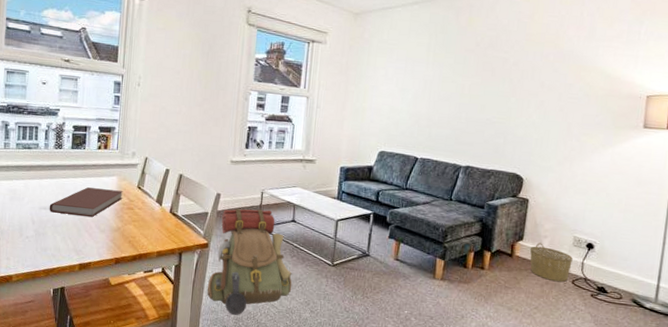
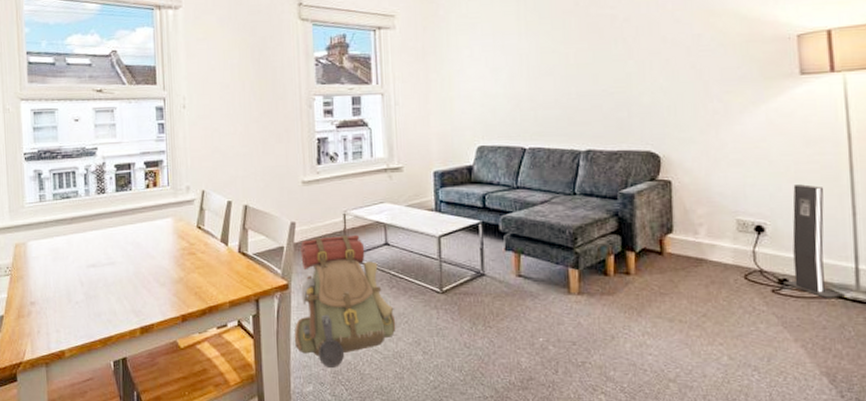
book: present [49,187,123,217] -> none [98,234,182,270]
basket: present [529,243,573,283] -> none [683,233,740,280]
speaker: none [600,215,645,307] -> present [782,184,845,298]

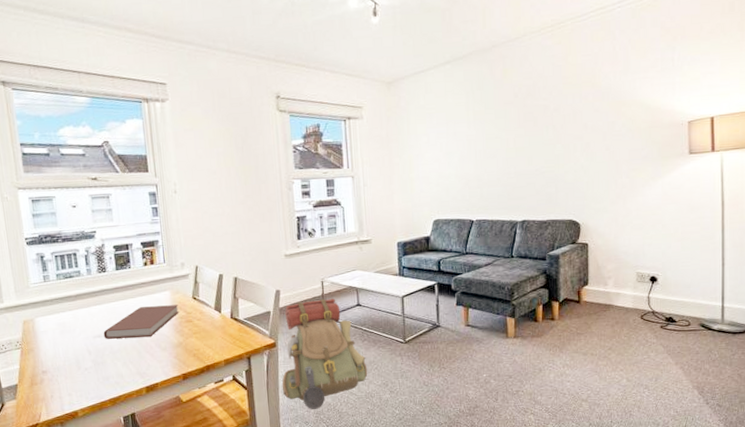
book: none [98,234,182,270] -> present [103,305,179,339]
speaker: present [782,184,845,298] -> none [668,242,713,330]

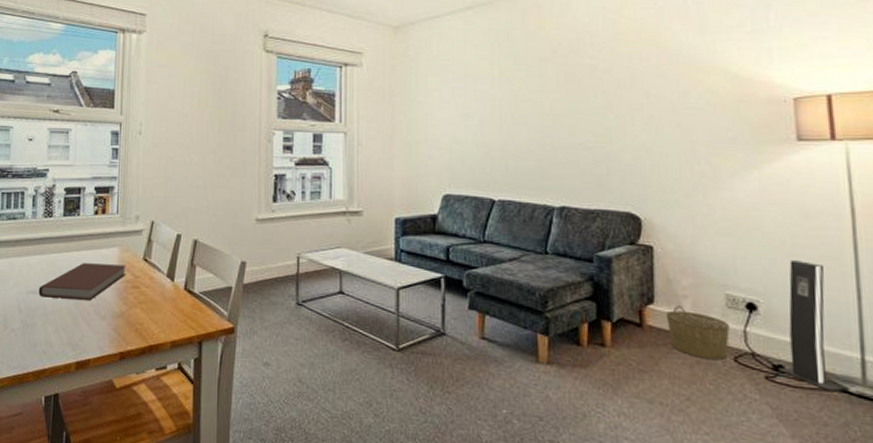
backpack: present [281,298,368,410] -> none [236,278,347,425]
basket: none [596,284,638,320] -> present [665,305,730,361]
speaker: none [668,242,713,330] -> present [777,260,849,392]

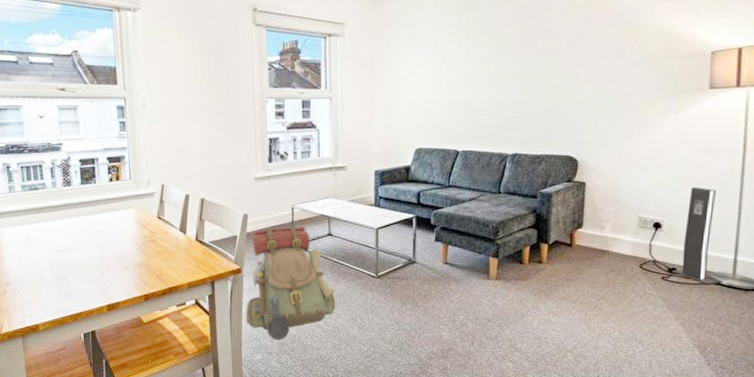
book: present [38,263,127,300] -> none [66,223,144,254]
backpack: none [236,278,347,425] -> present [245,226,336,341]
basket: present [665,305,730,361] -> none [590,228,639,268]

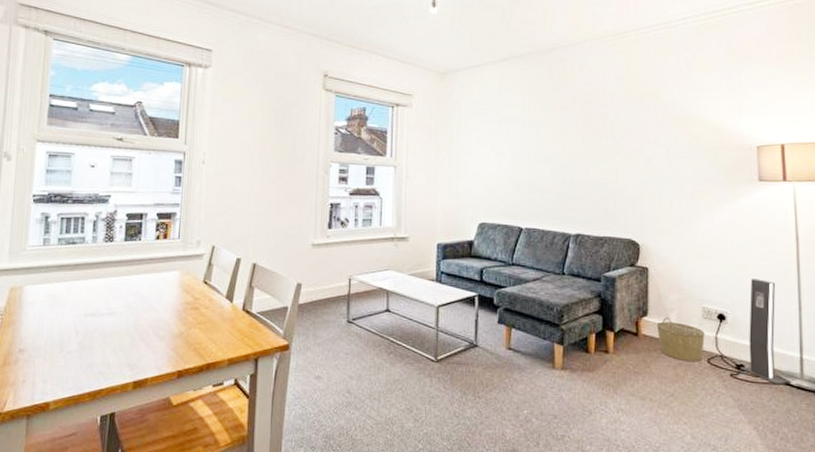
backpack: present [245,226,336,341] -> none [289,298,391,433]
basket: none [590,228,639,268] -> present [656,317,705,362]

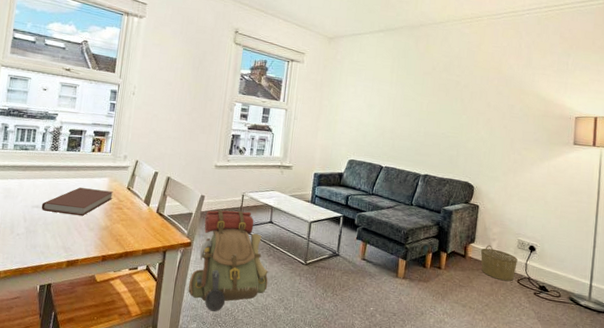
book: none [96,286,187,322] -> present [41,187,114,216]
backpack: none [289,298,391,433] -> present [188,210,268,312]
speaker: present [739,279,791,384] -> none [541,220,580,304]

